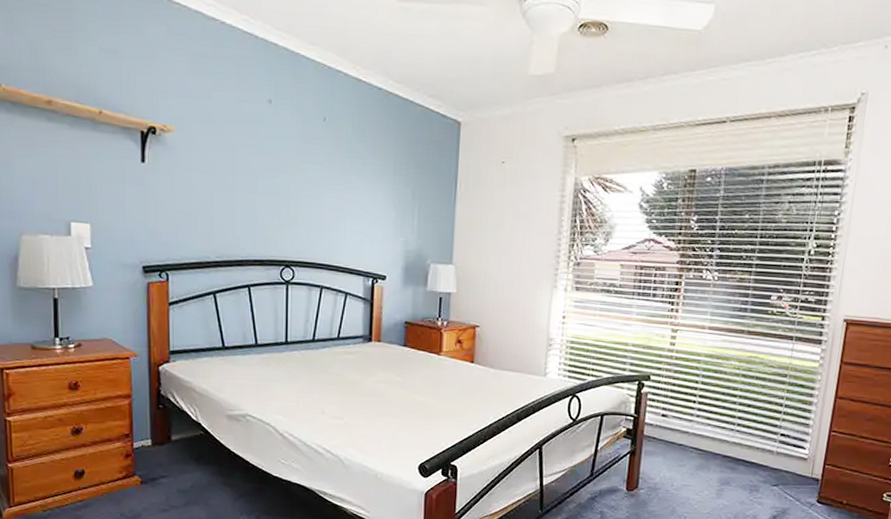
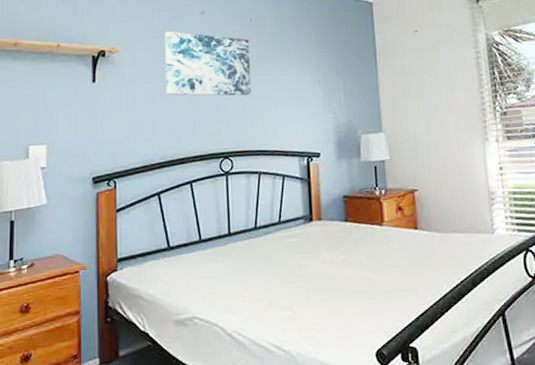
wall art: none [225,117,321,205] -> present [165,31,252,96]

